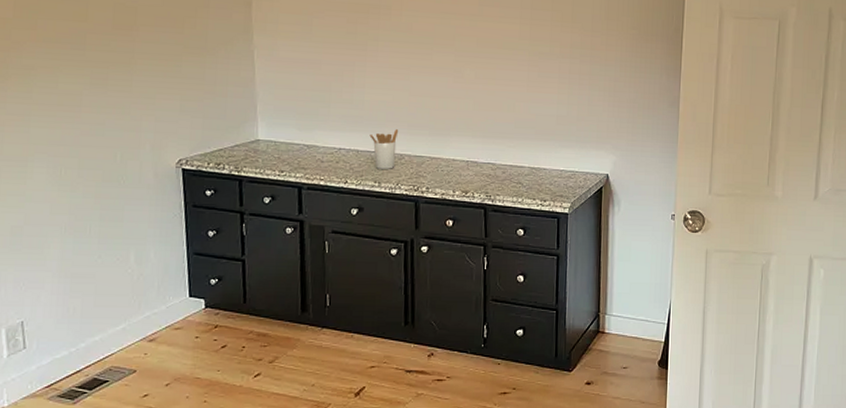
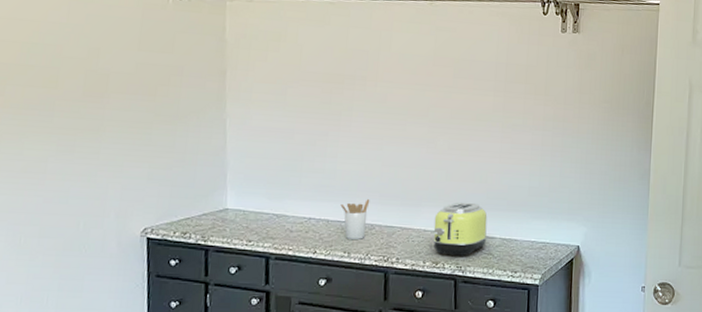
toaster: none [462,131,516,185] -> present [433,202,488,256]

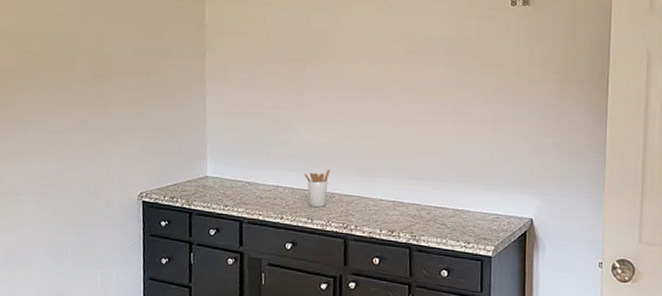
toaster: present [433,202,488,256] -> none [388,173,441,226]

